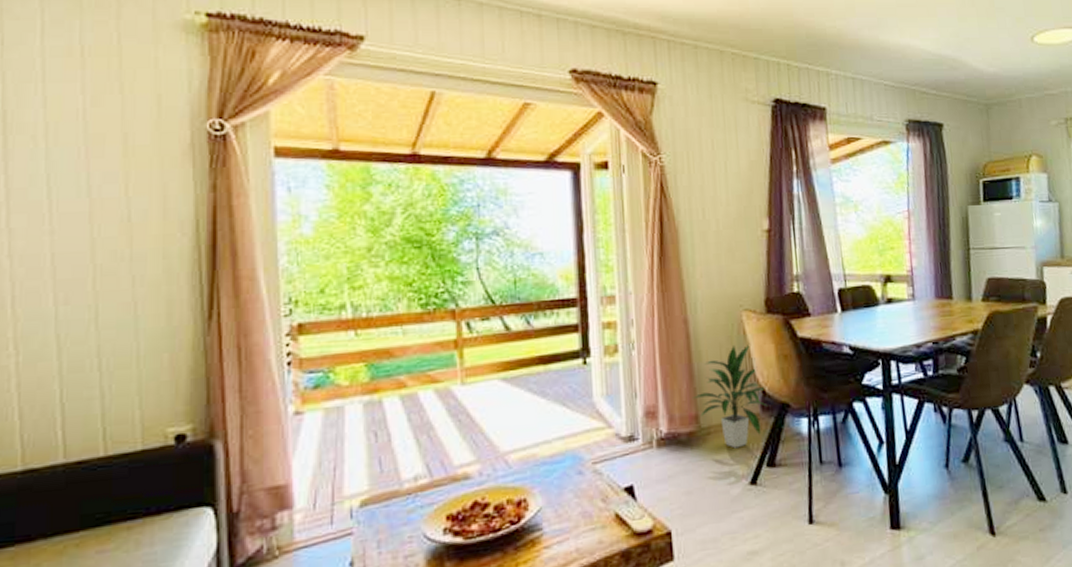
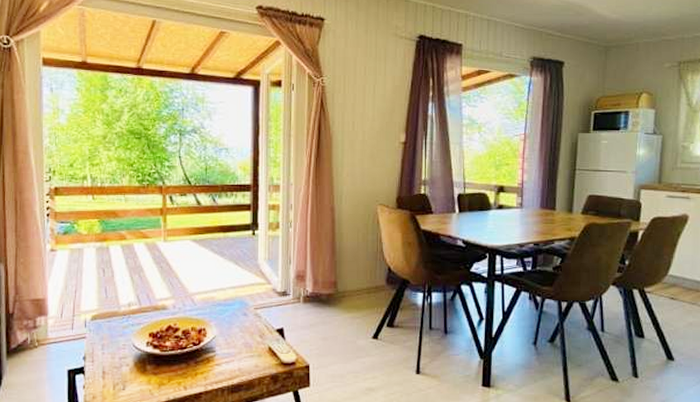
indoor plant: present [693,343,766,449] -> none [334,231,392,310]

